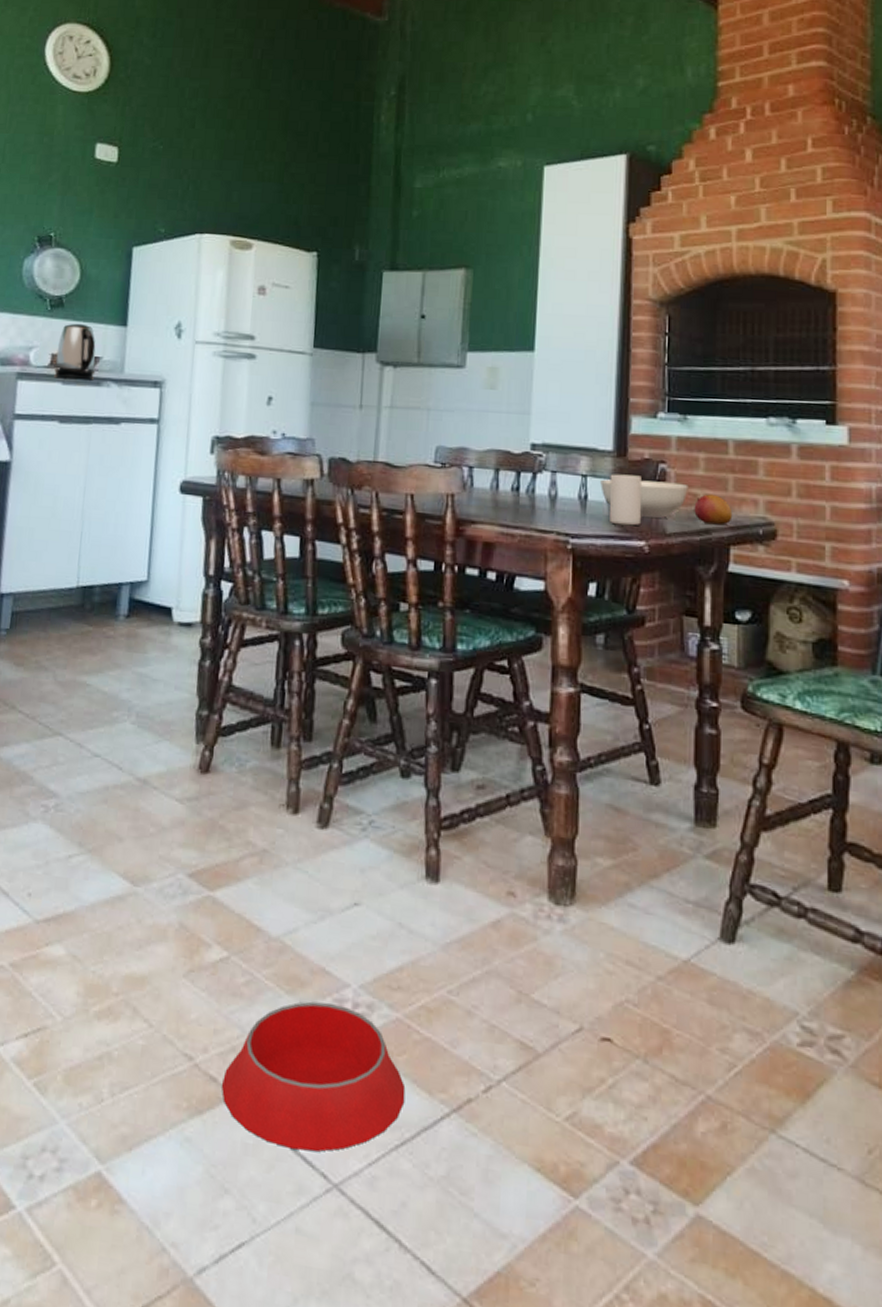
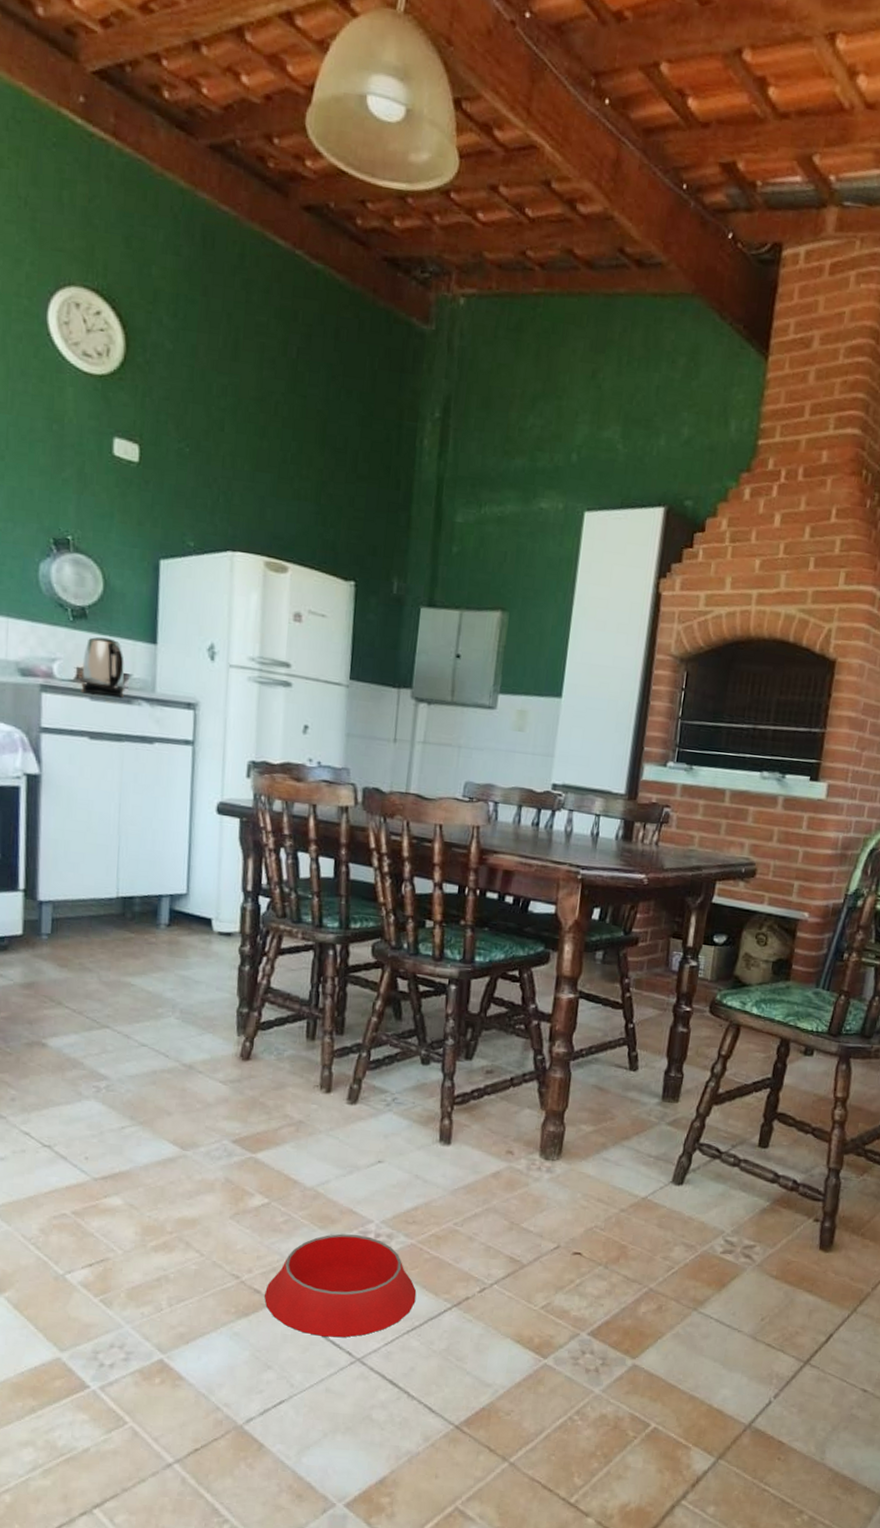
bowl: present [599,479,688,519] -> none [610,819,687,856]
cup: present [609,474,642,527] -> none [616,814,648,862]
fruit: present [694,494,733,526] -> none [689,836,722,864]

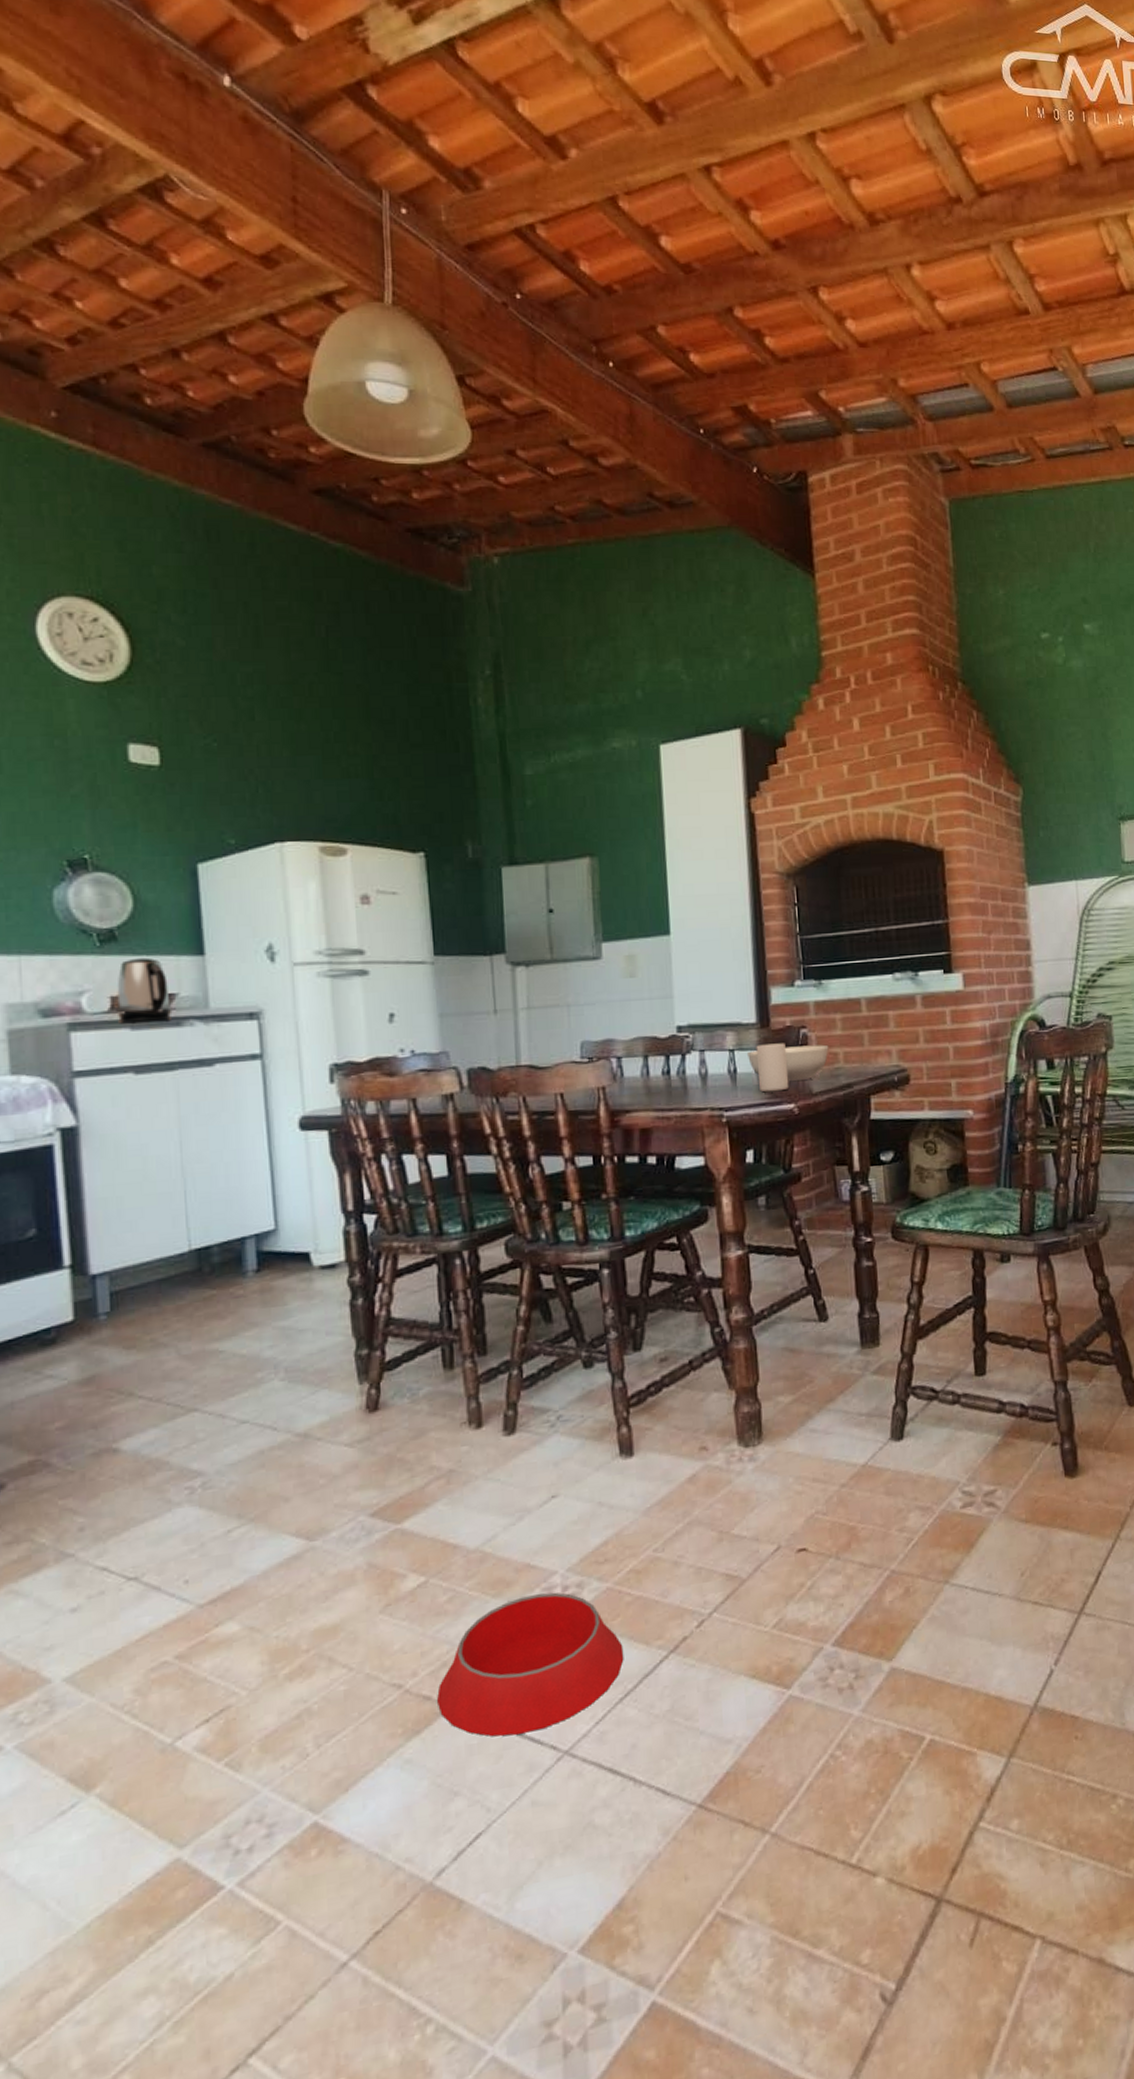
bowl: none [610,819,687,856] -> present [746,1044,829,1082]
cup: none [616,814,648,862] -> present [756,1043,789,1093]

